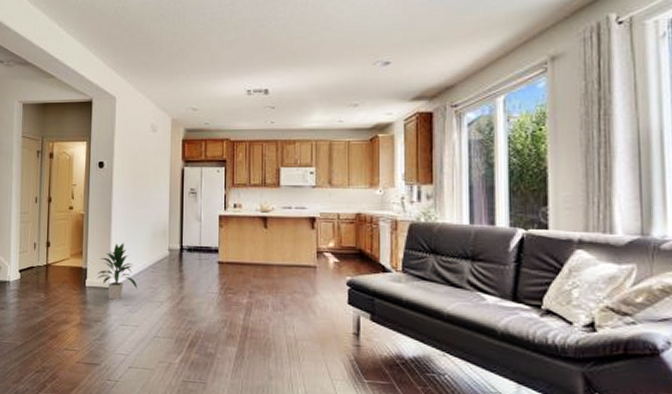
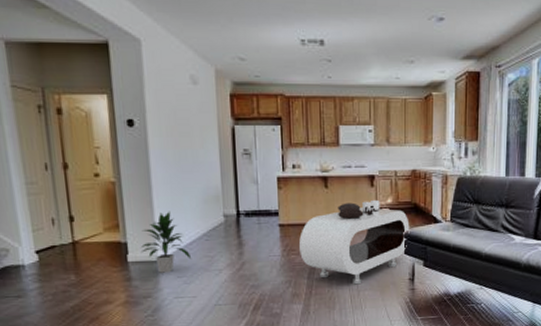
coffee table: none [237,242,354,333] -> present [299,199,410,285]

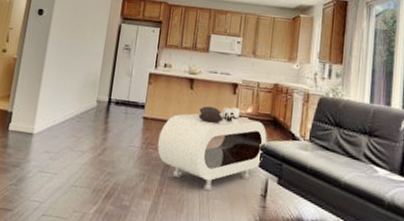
indoor plant: present [140,211,191,273] -> none [21,89,61,147]

